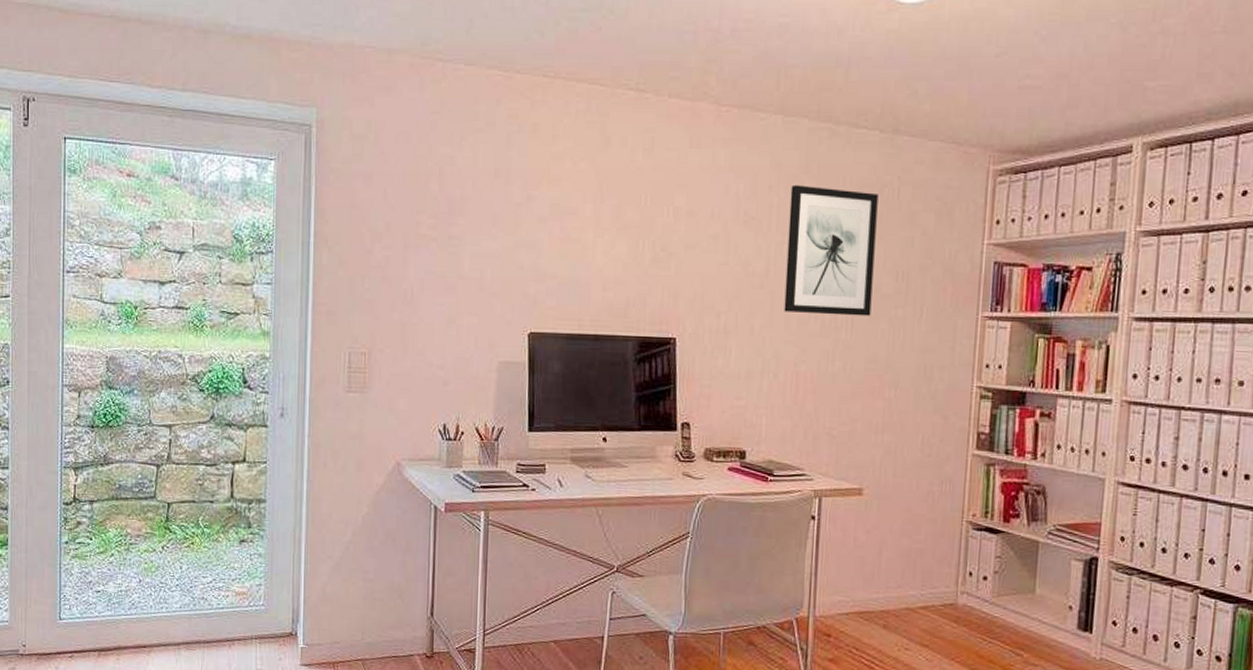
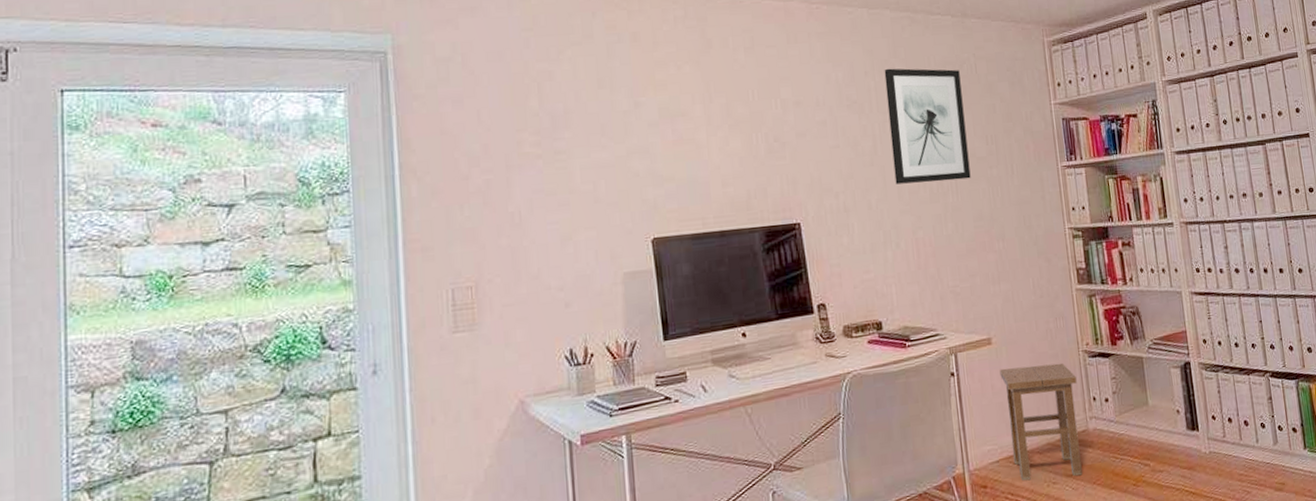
stool: none [864,522,954,649] -> present [999,362,1083,481]

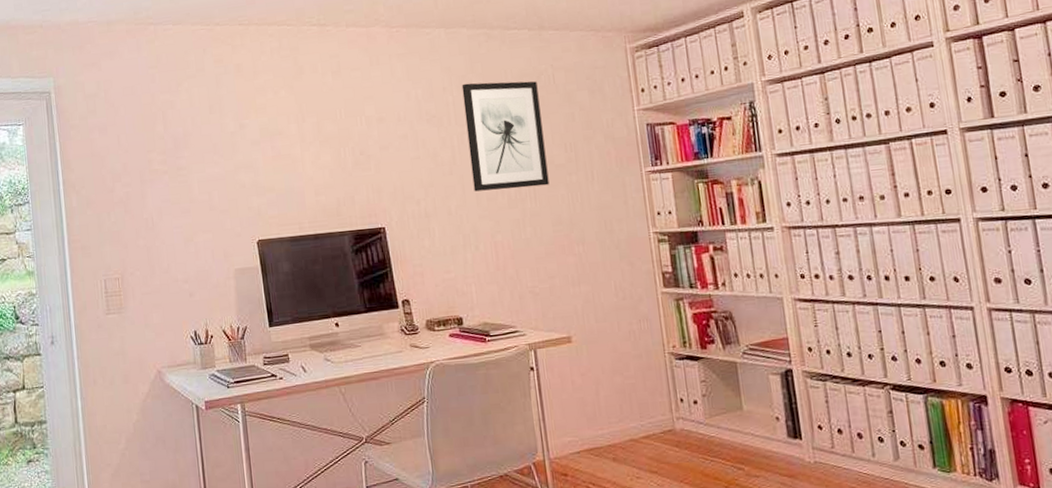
stool: present [999,362,1083,481] -> none [580,363,669,473]

